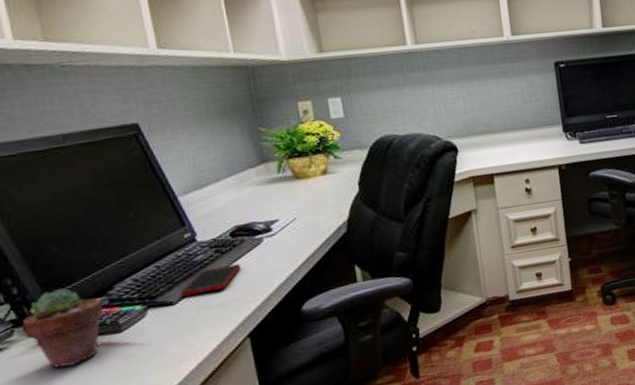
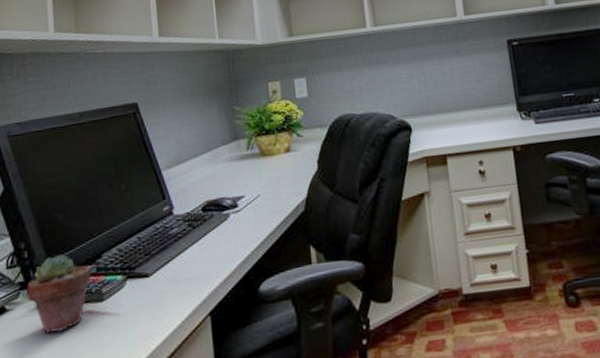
cell phone: present [180,263,241,297] -> none [155,238,208,269]

